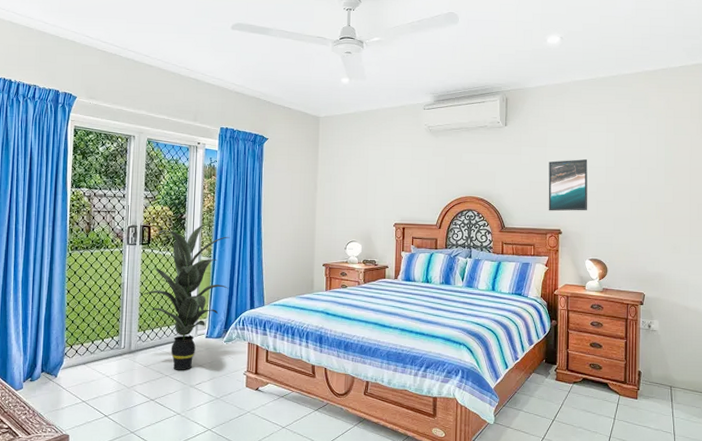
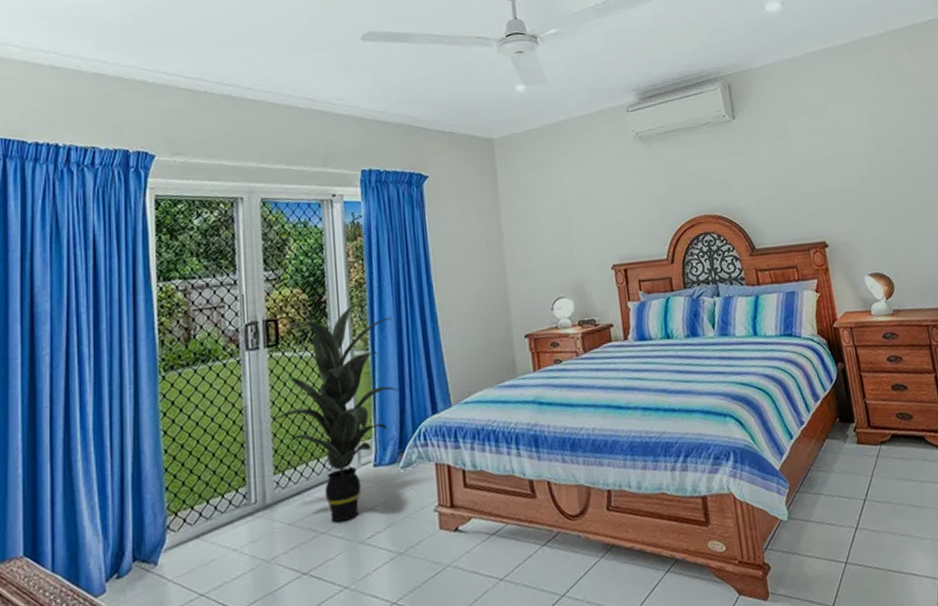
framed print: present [548,158,588,211] -> none [795,146,855,220]

